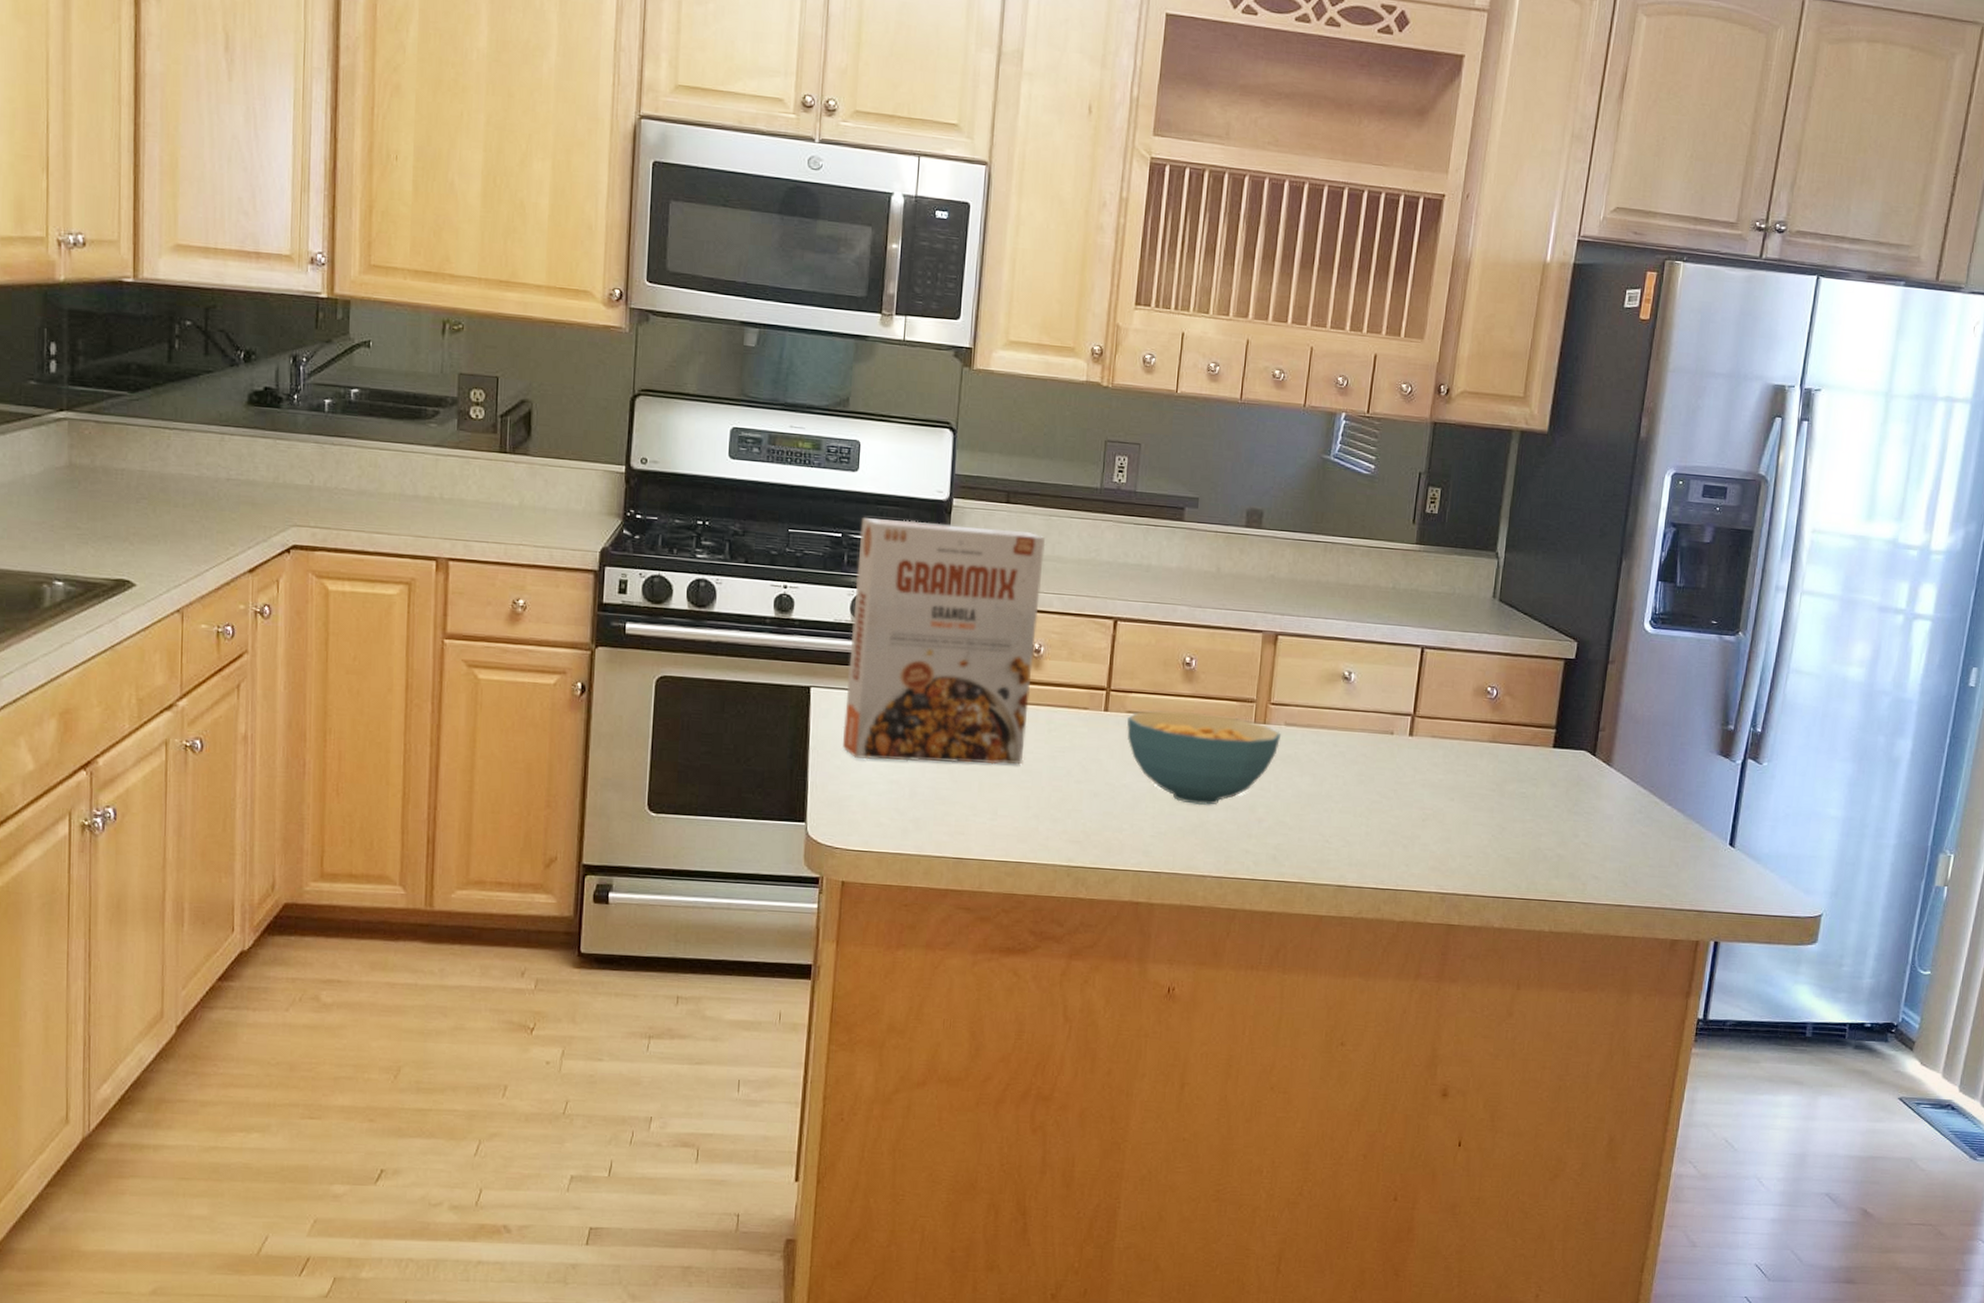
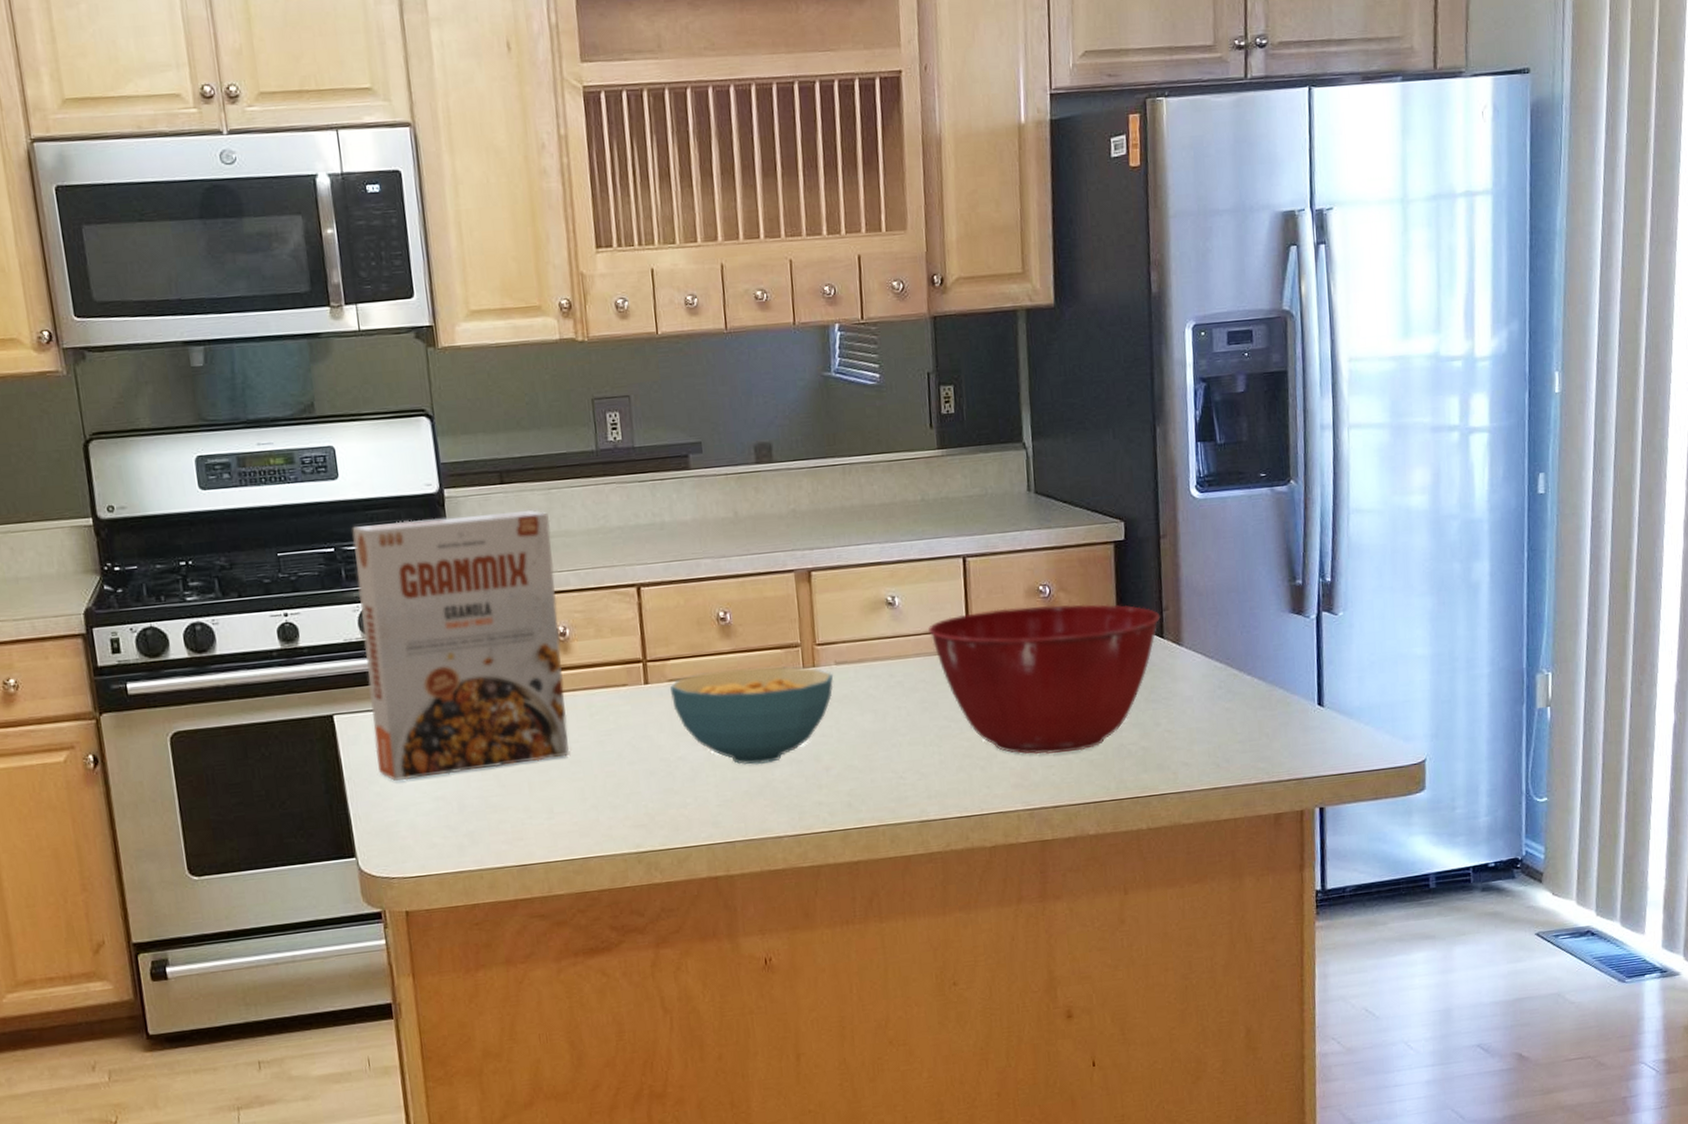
mixing bowl: none [1377,700,1596,848] -> present [928,604,1161,755]

